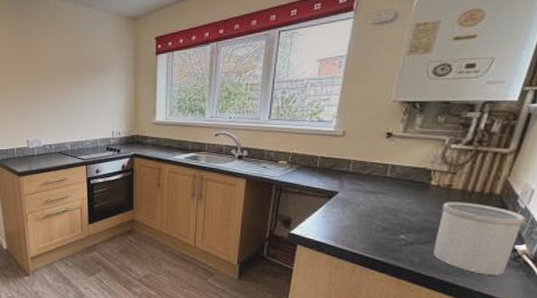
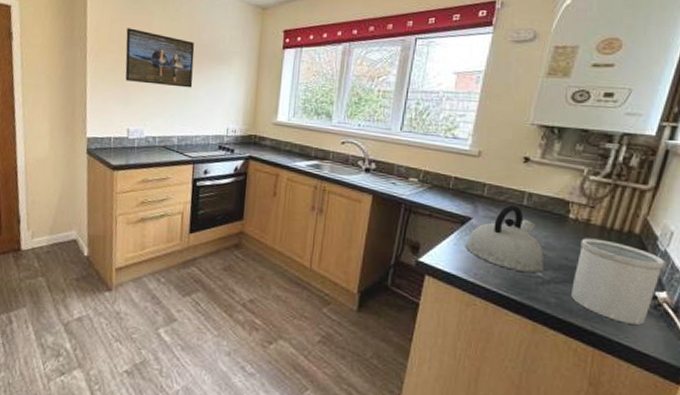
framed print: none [17,50,79,99] -> present [125,28,195,88]
kettle: none [333,178,408,237] -> present [465,205,545,274]

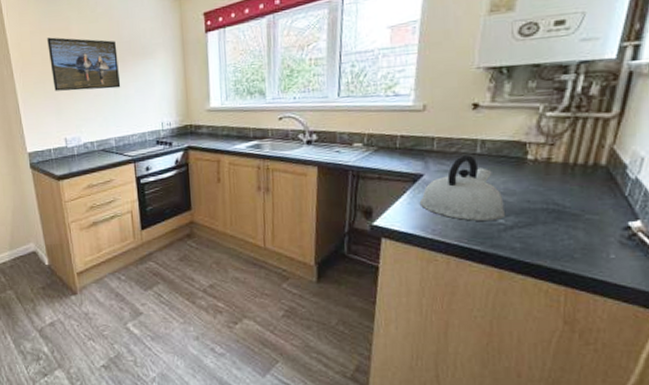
utensil holder: present [571,238,666,325] -> none [537,176,638,258]

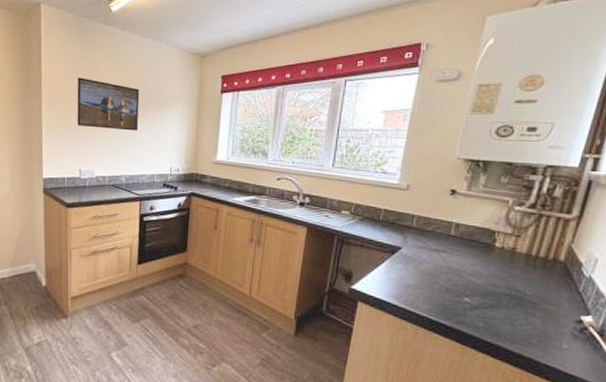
kettle: present [419,155,506,222] -> none [395,235,473,300]

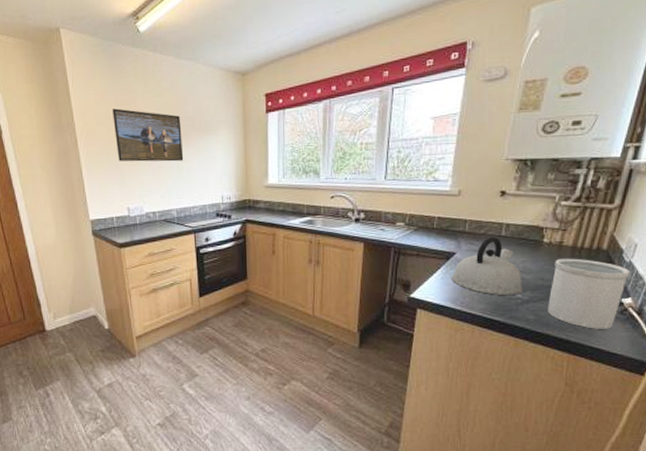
kettle: none [395,235,473,300] -> present [451,237,523,296]
utensil holder: none [499,265,591,348] -> present [548,258,631,329]

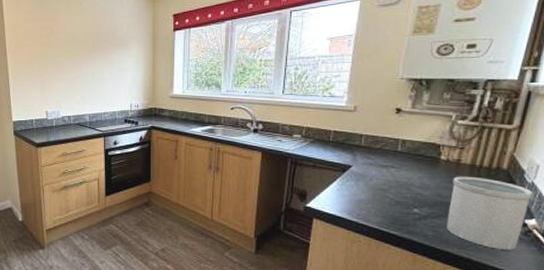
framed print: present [112,108,184,162] -> none [38,25,98,72]
kettle: present [451,237,523,296] -> none [347,152,421,211]

